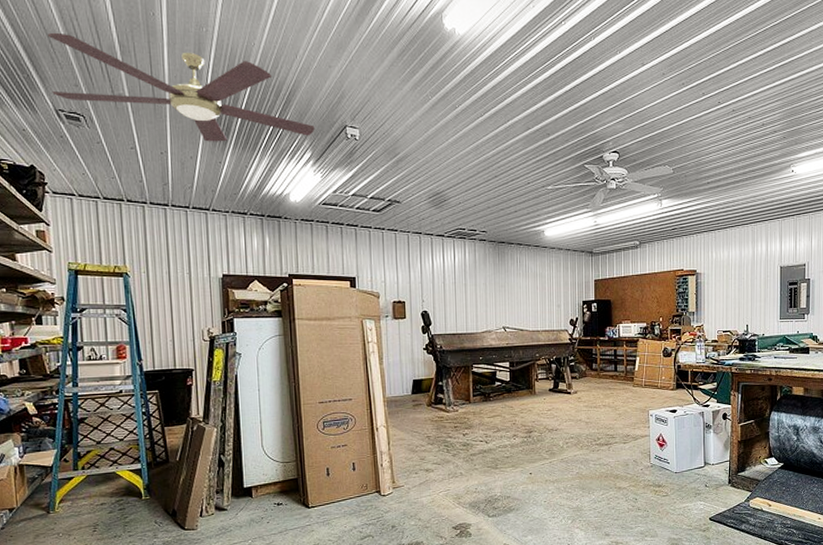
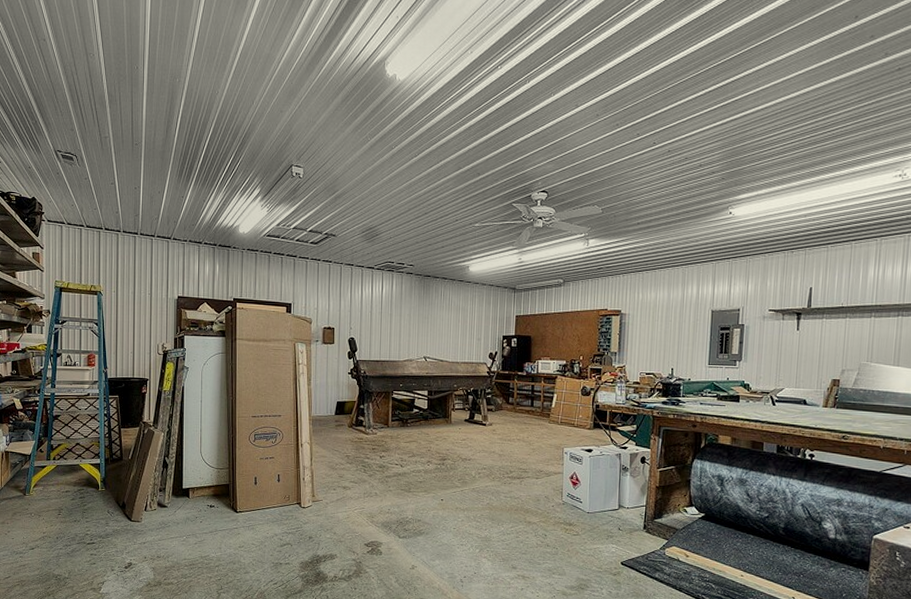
electric fan: present [47,32,315,142] -> none [53,85,265,179]

